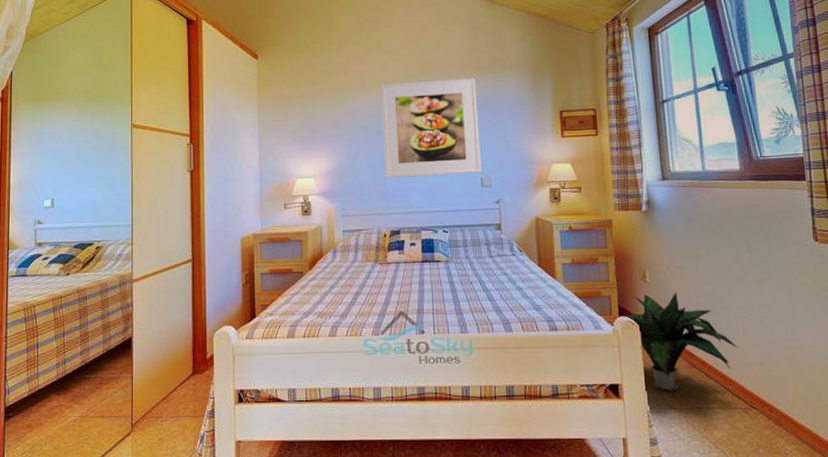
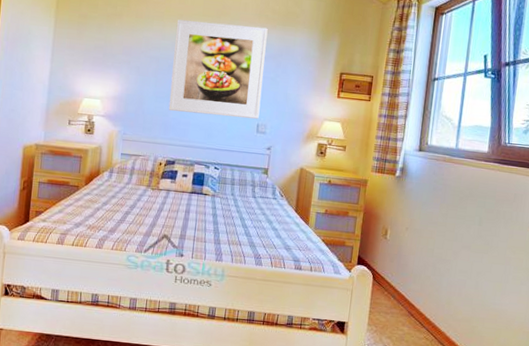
potted plant: present [621,292,738,391] -> none [359,249,452,333]

